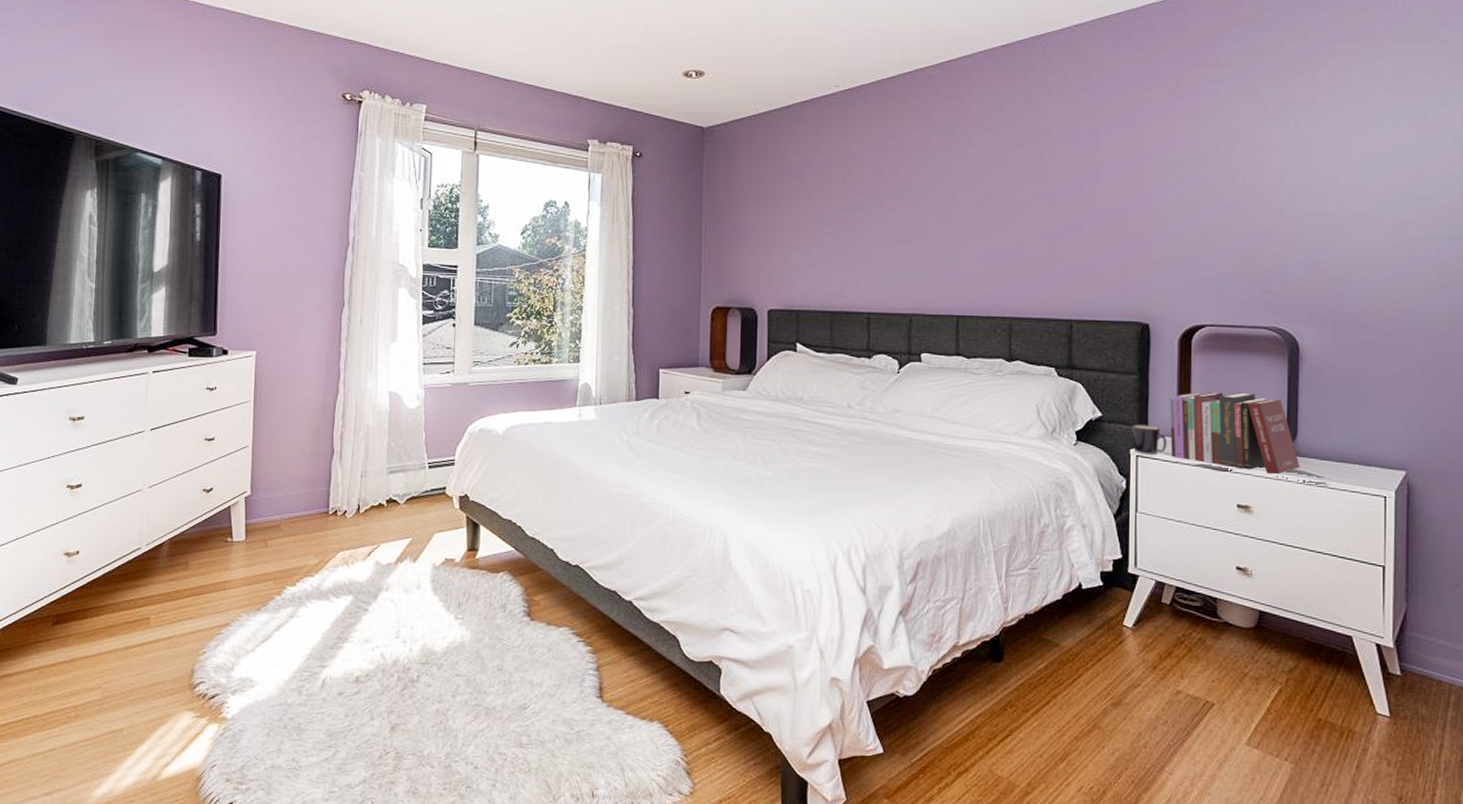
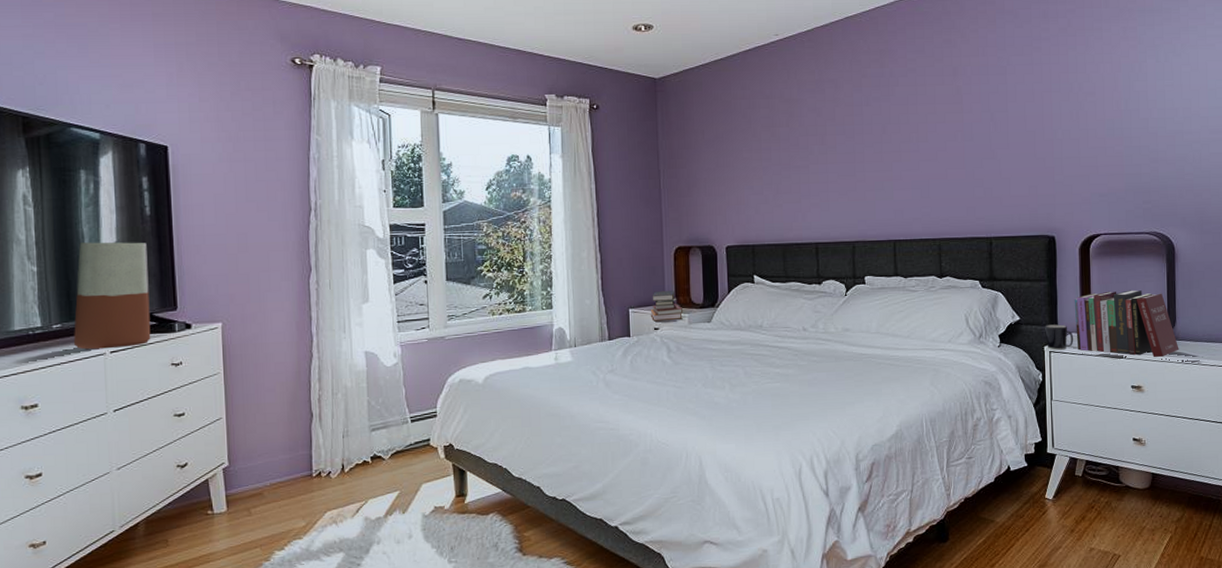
vase: none [120,263,194,369] -> present [73,242,151,350]
books: none [681,353,718,385] -> present [650,291,684,322]

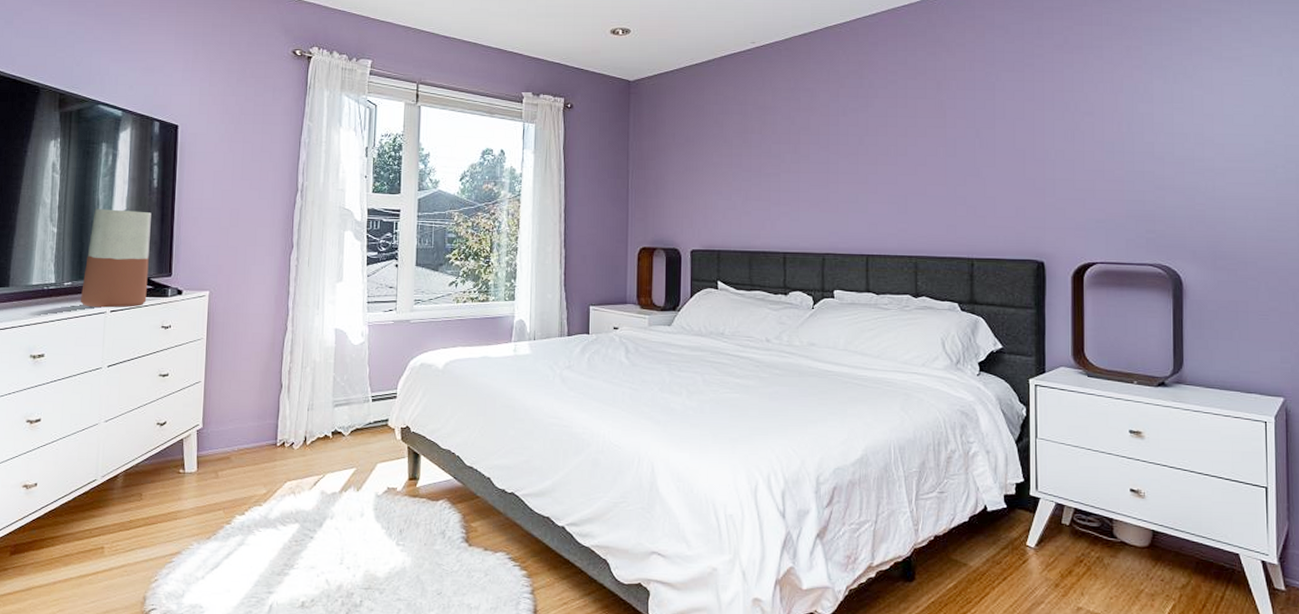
books: present [650,291,684,322] -> none [610,290,644,321]
mug: present [1045,324,1074,351] -> none [1031,356,1063,385]
books: present [1074,290,1179,358] -> none [1064,324,1187,402]

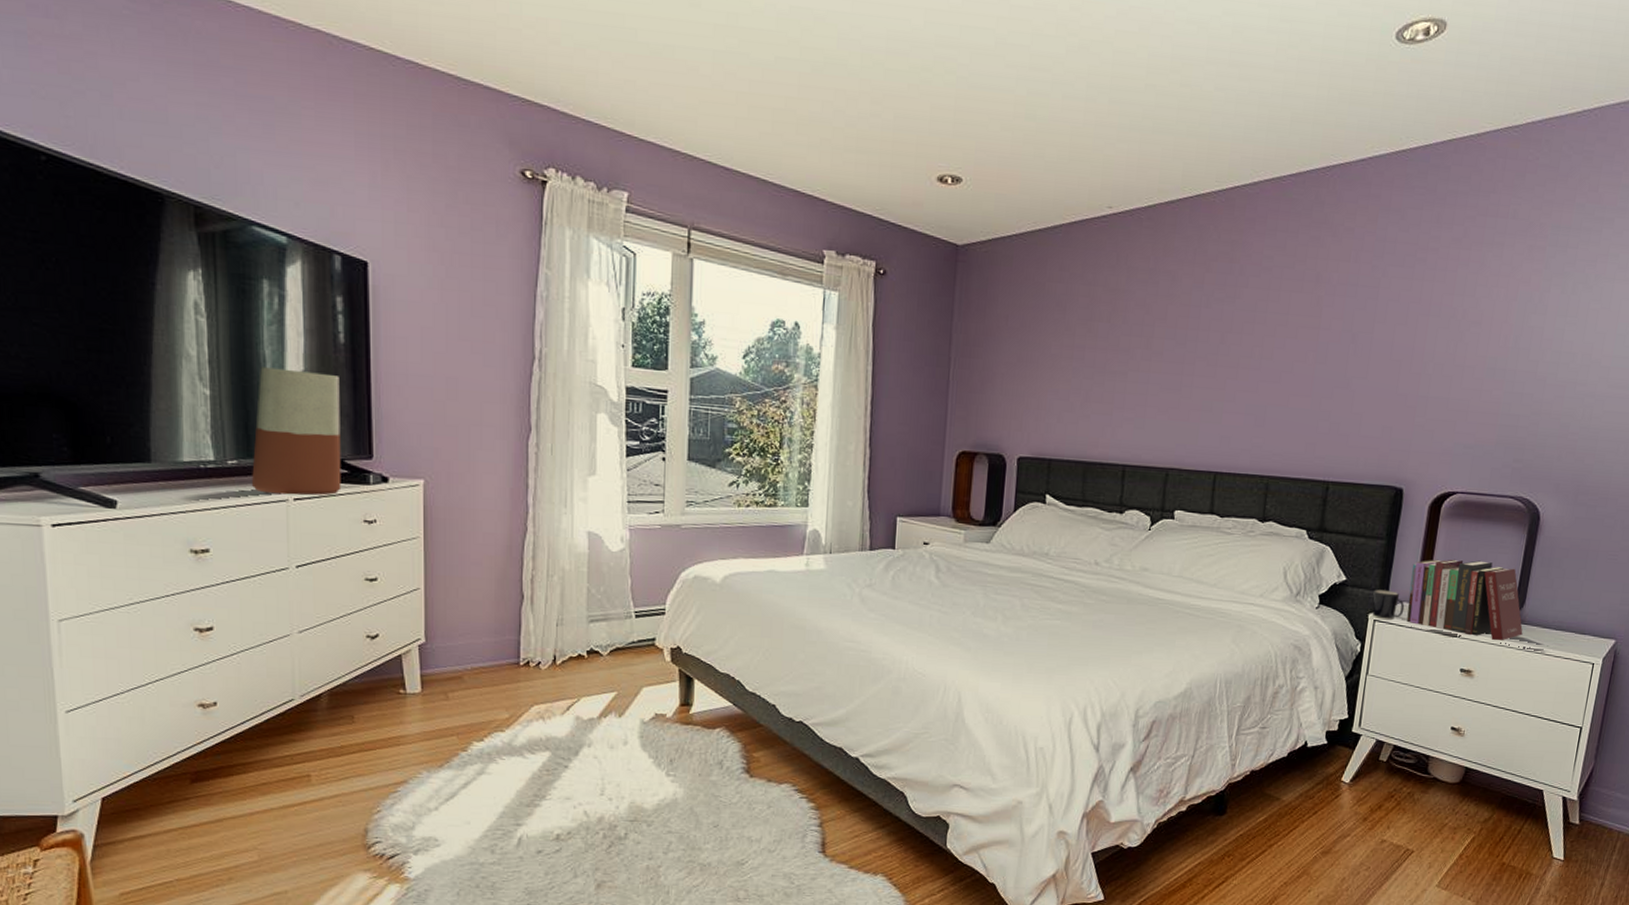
mug: none [1031,356,1063,385] -> present [1372,589,1405,621]
books: none [1064,324,1187,402] -> present [1406,559,1523,641]

